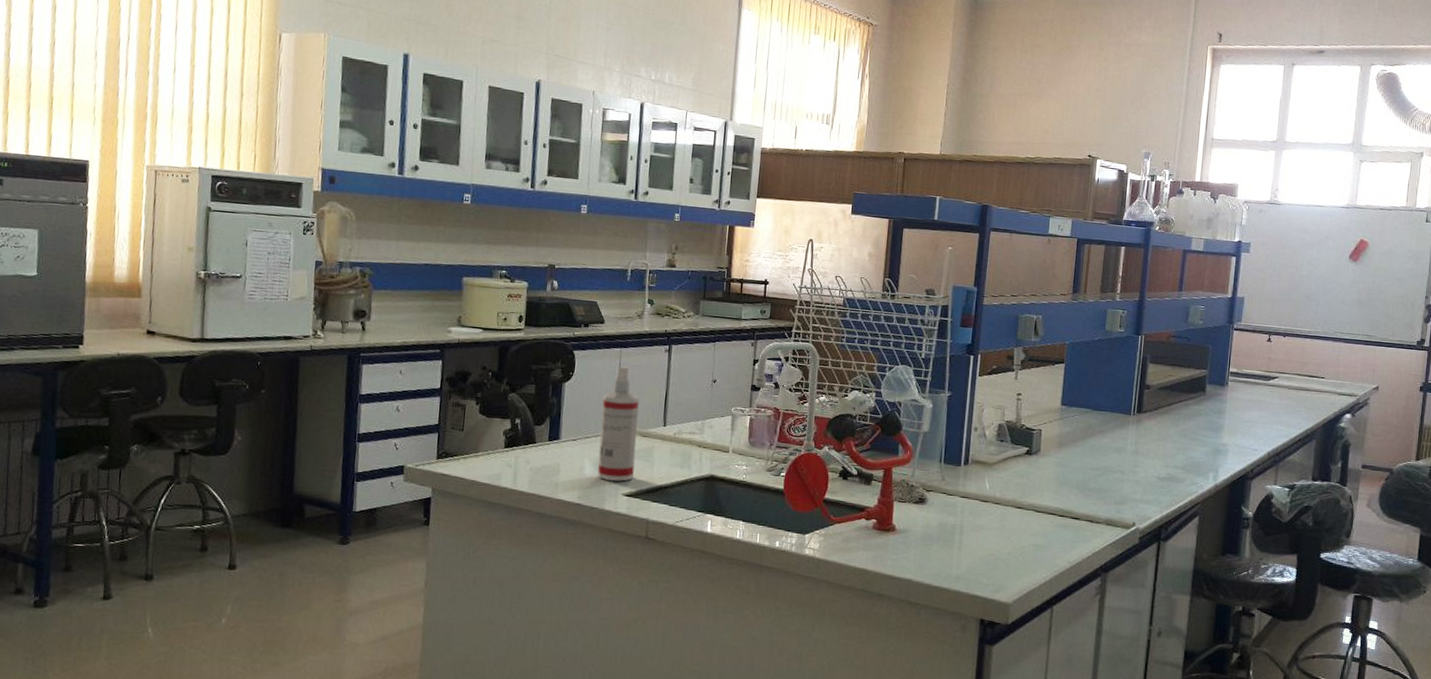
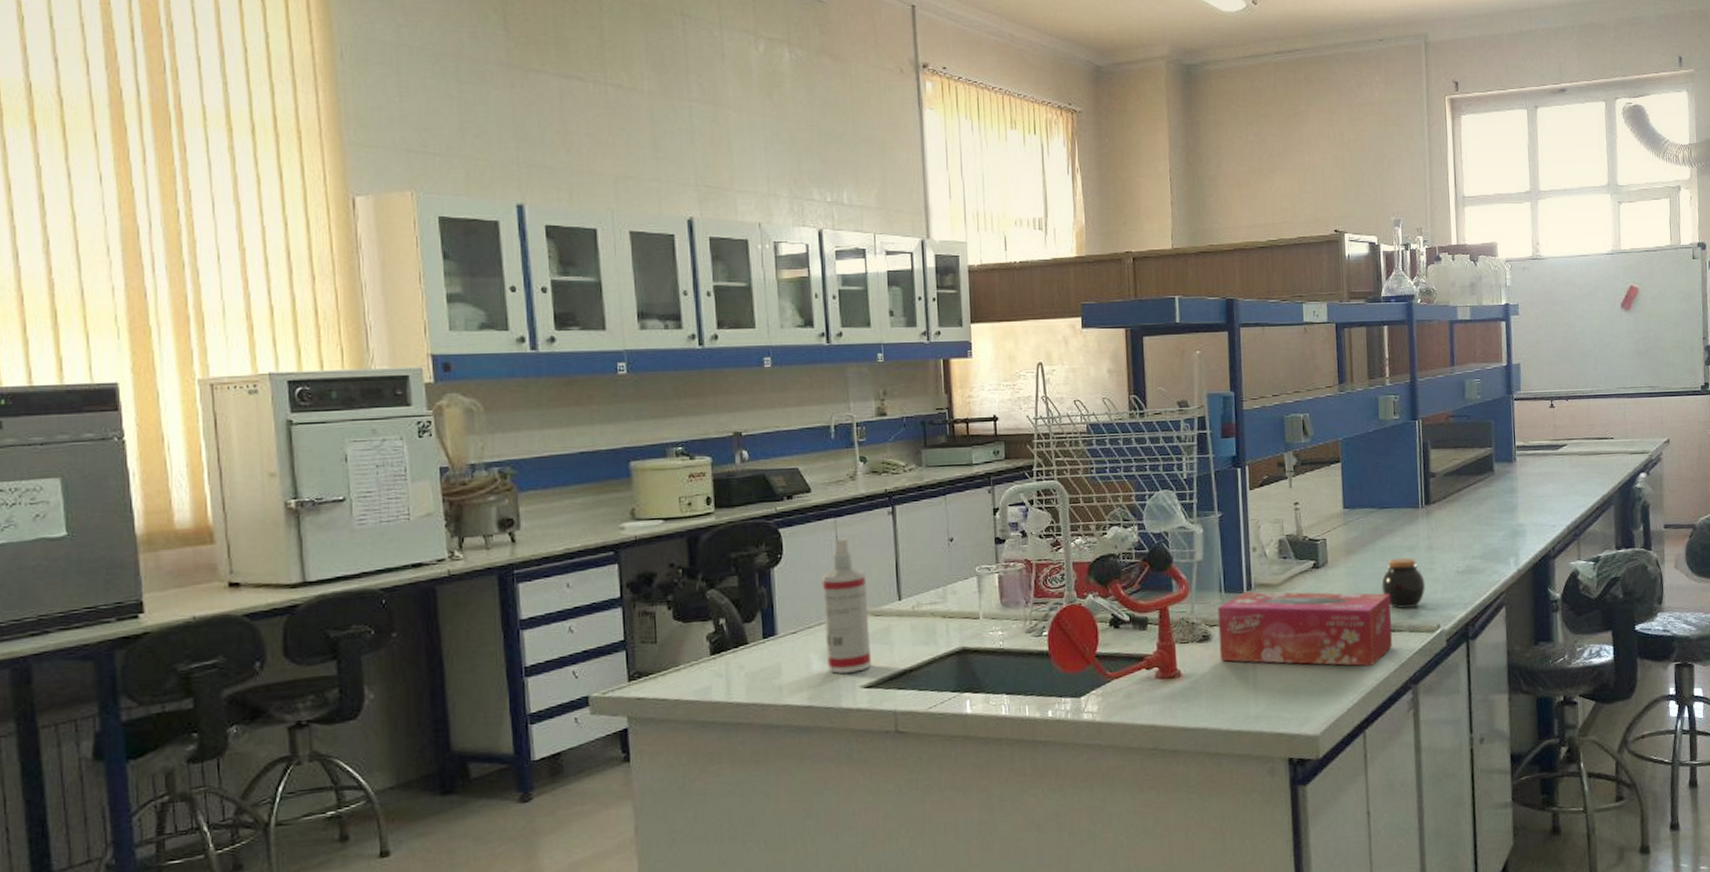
tissue box: none [931,465,1094,550] -> present [1217,591,1392,666]
jar: none [1086,456,1127,504] -> present [1381,557,1425,609]

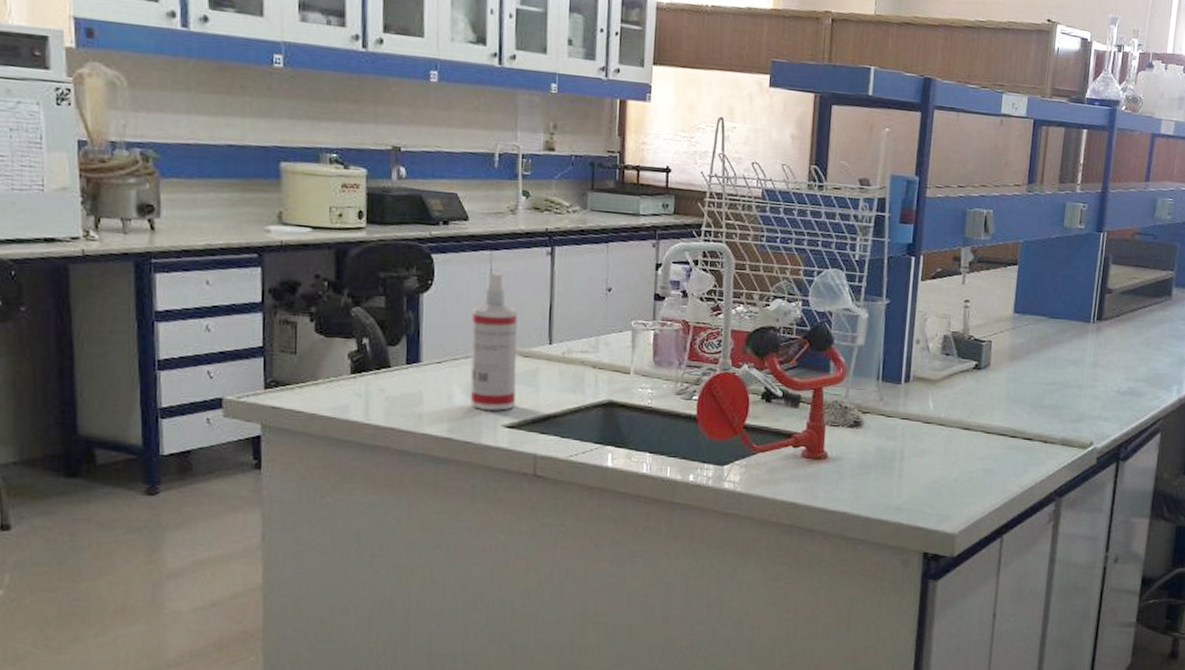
tissue box: present [1217,591,1392,666] -> none [868,383,1048,473]
jar: present [1381,557,1425,609] -> none [1040,369,1085,422]

